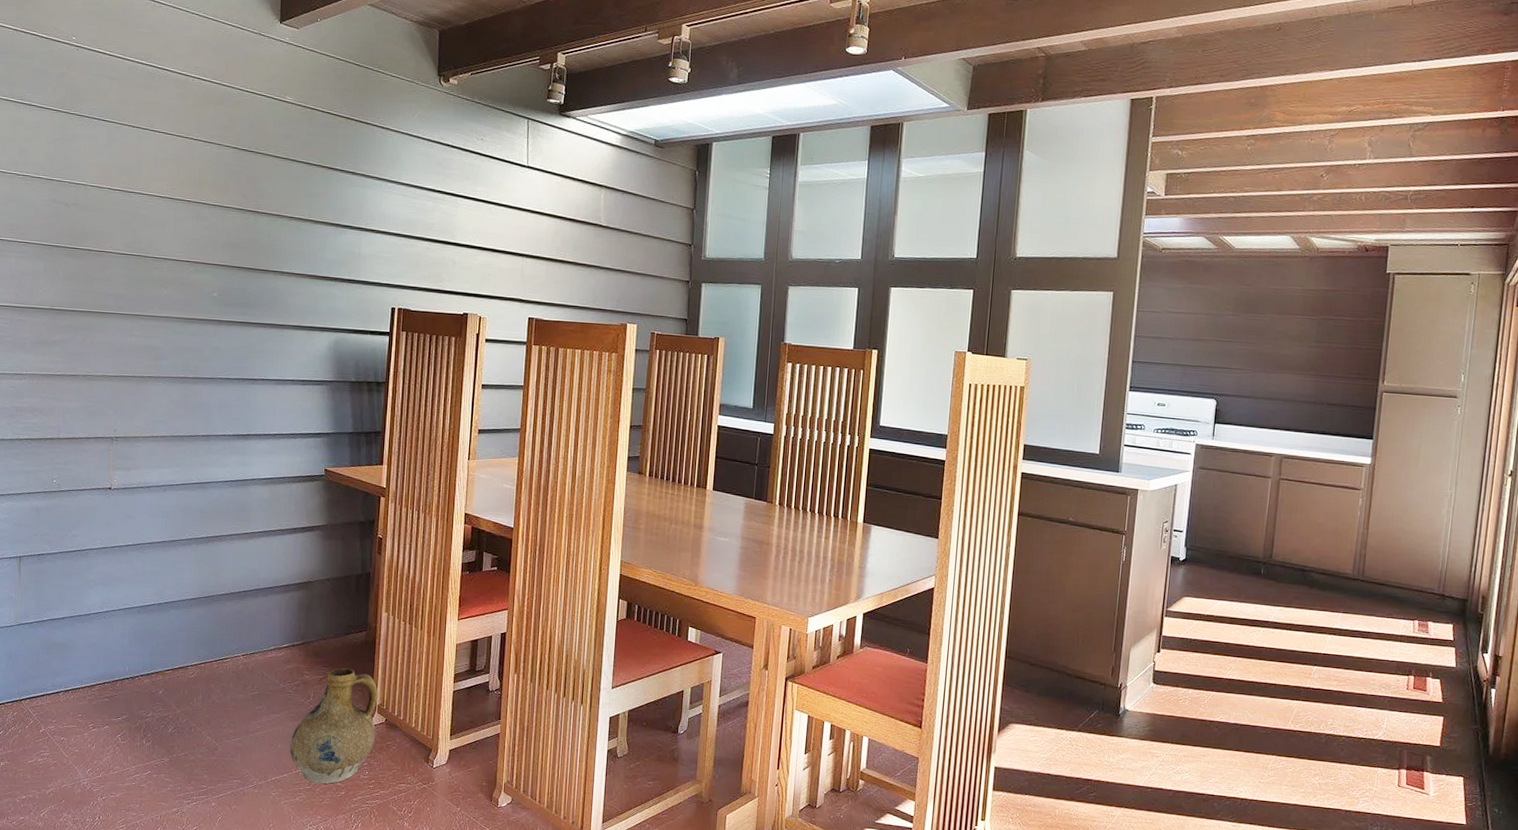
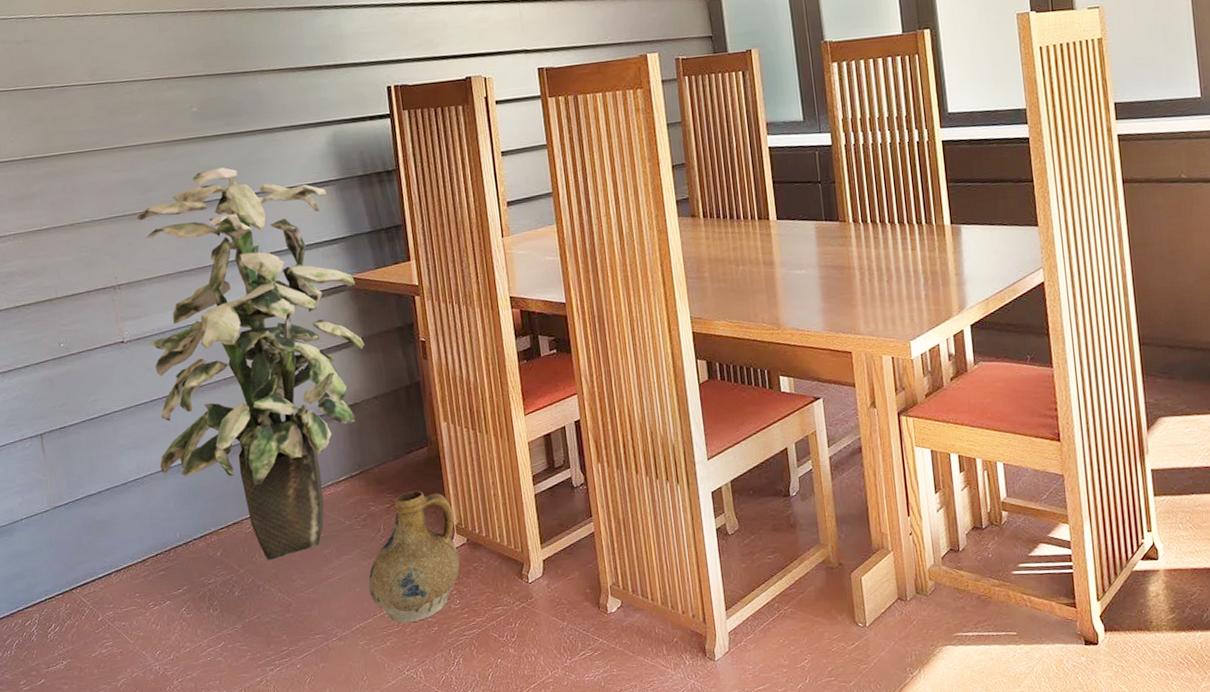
indoor plant: none [123,350,330,706] -> present [137,167,365,560]

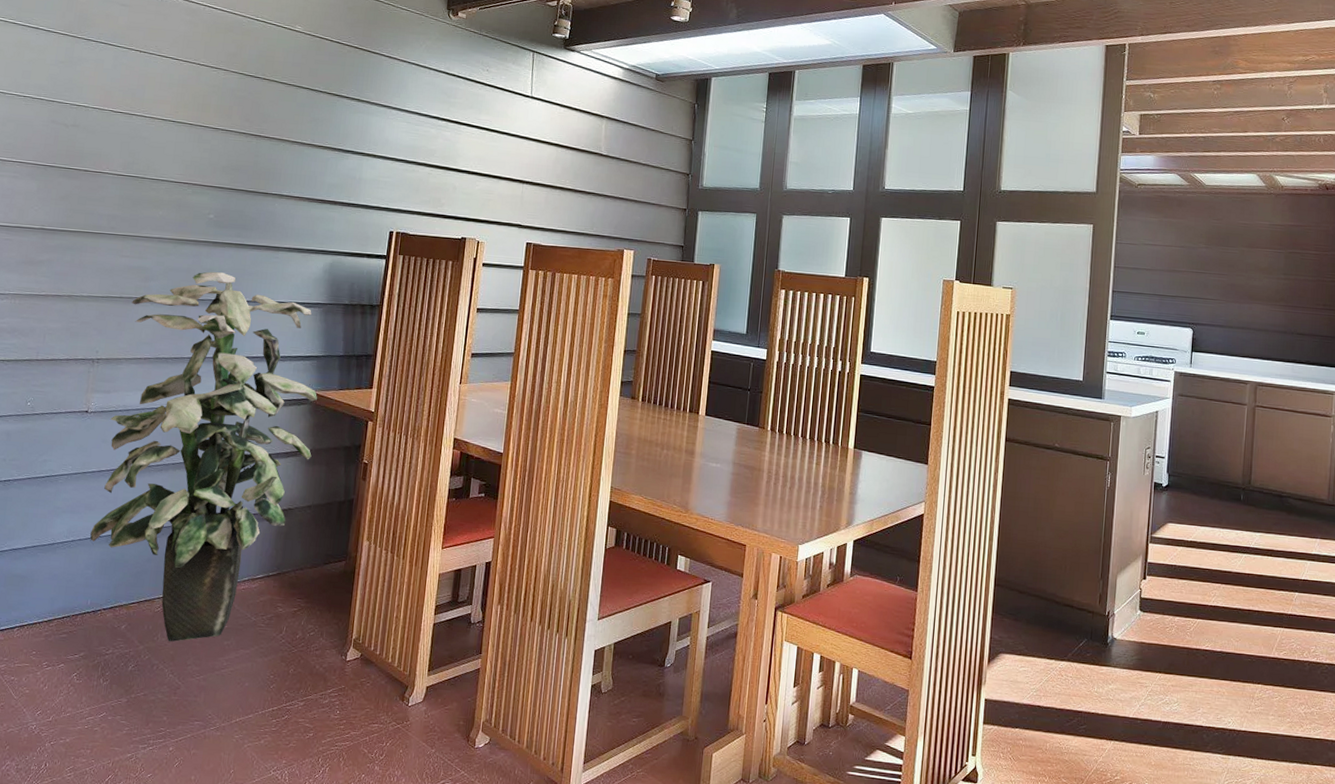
ceramic jug: present [368,490,460,624] -> none [257,600,355,725]

